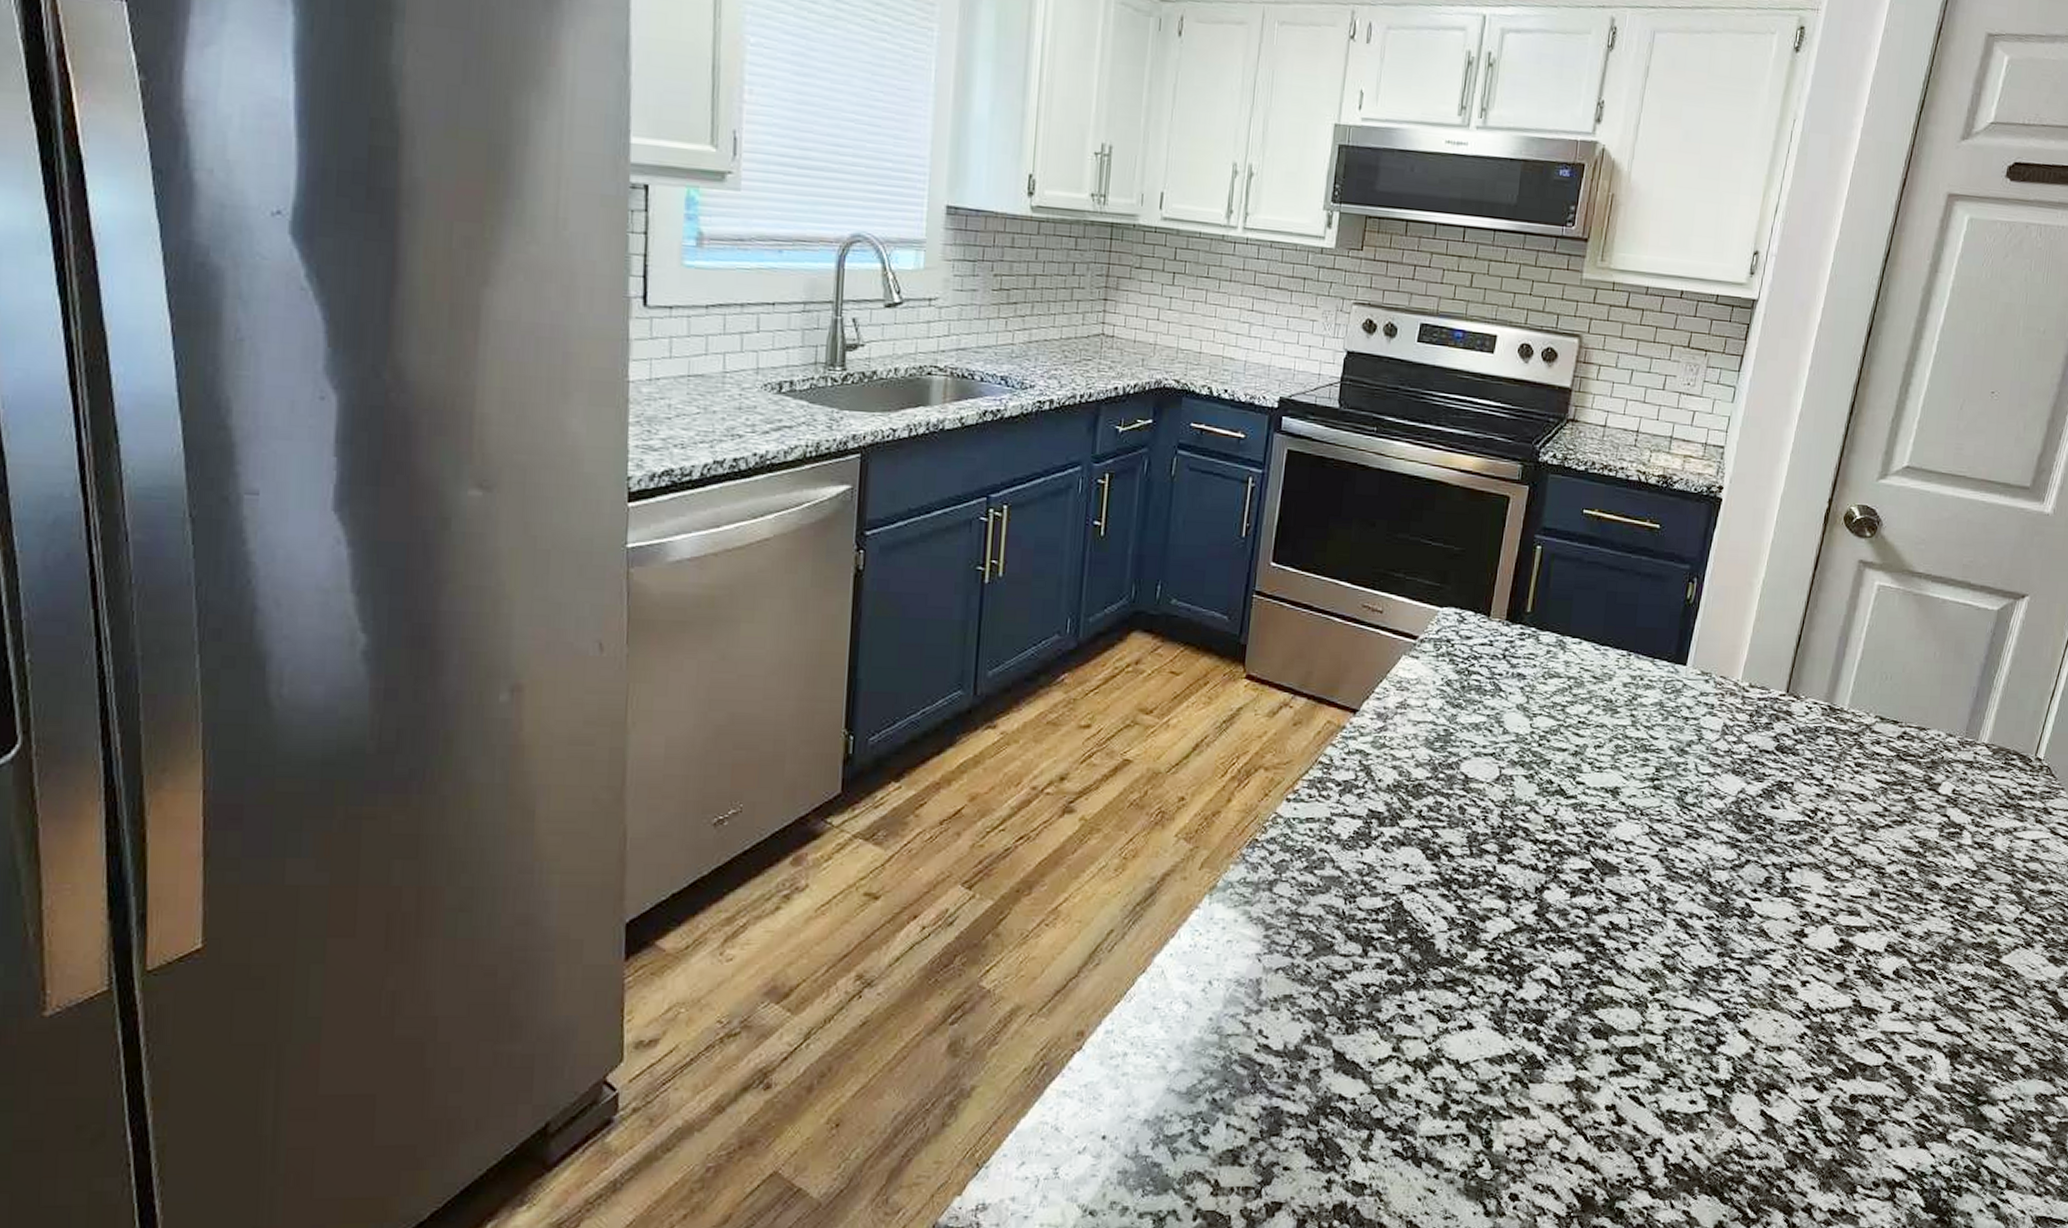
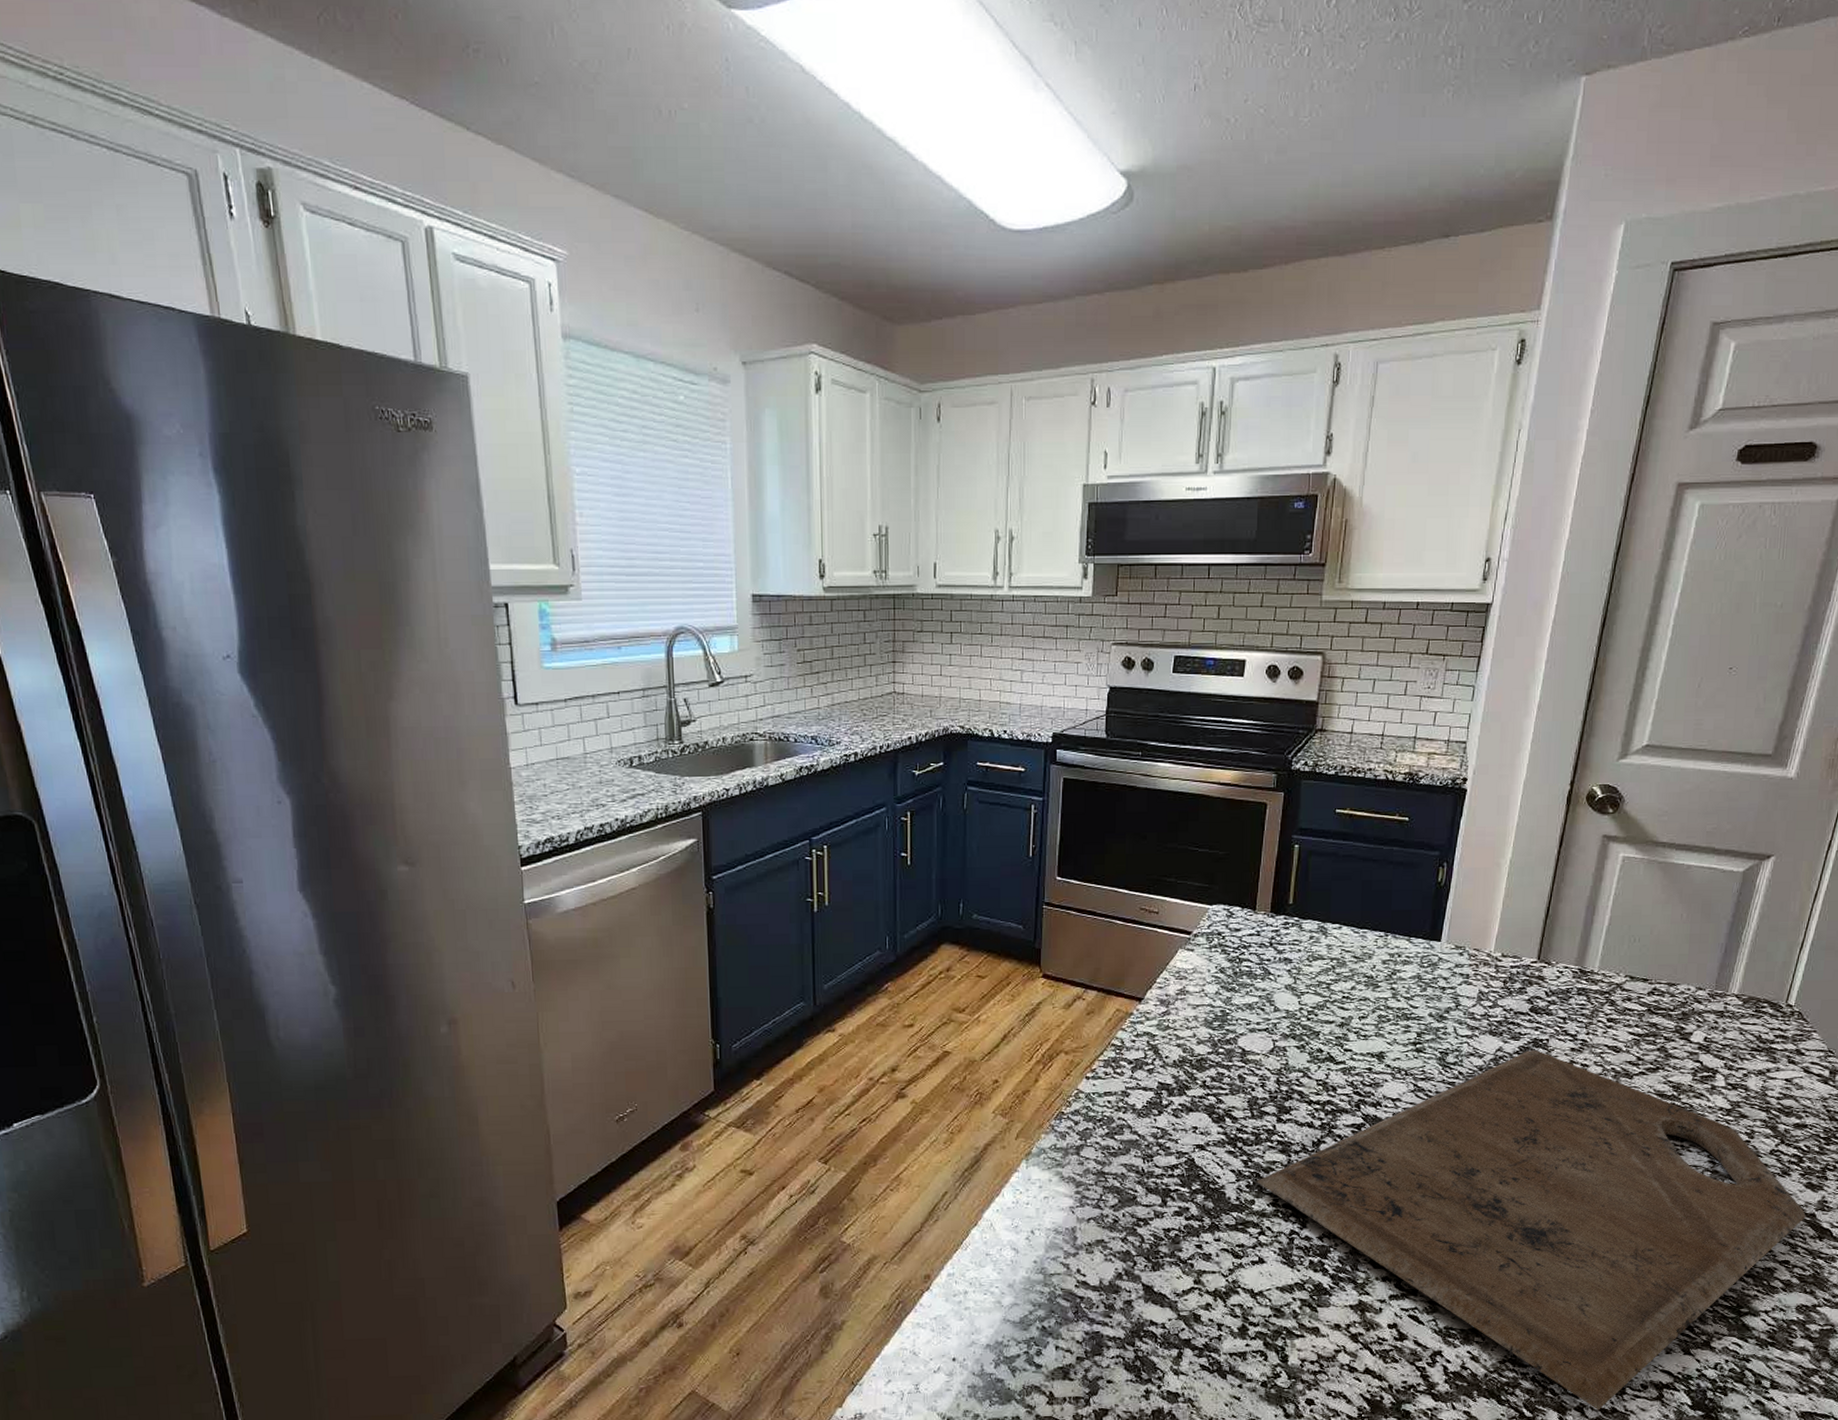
cutting board: none [1471,794,2048,1212] -> present [1257,1050,1806,1410]

